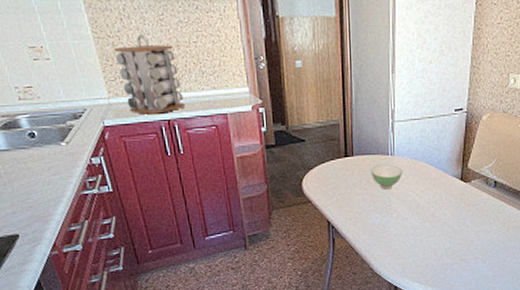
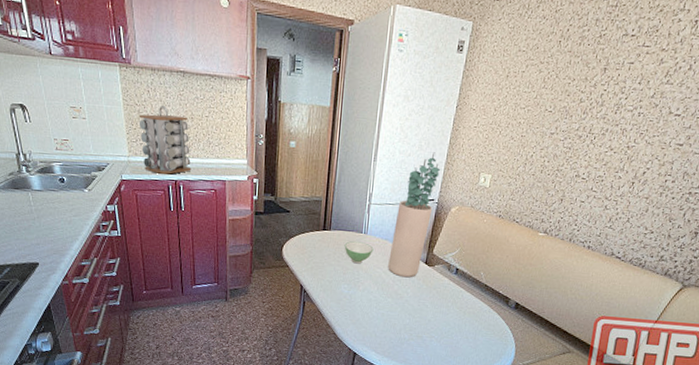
vase: none [421,56,465,198] -> present [388,152,440,278]

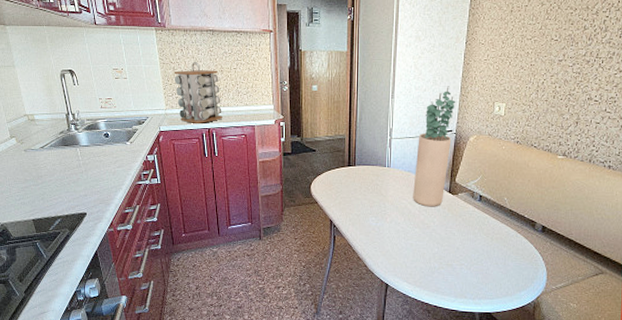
bowl: present [344,241,374,264] -> none [369,175,398,197]

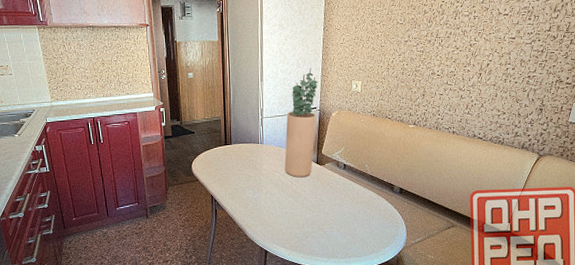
spice rack: present [174,62,223,123] -> none [57,56,106,114]

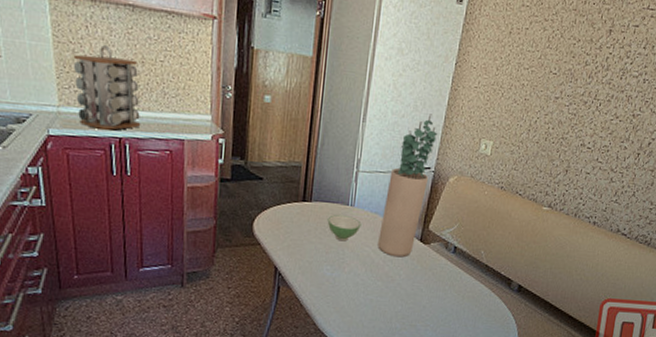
spice rack: none [57,56,106,114] -> present [73,45,141,131]
bowl: none [245,151,271,171] -> present [327,215,362,242]

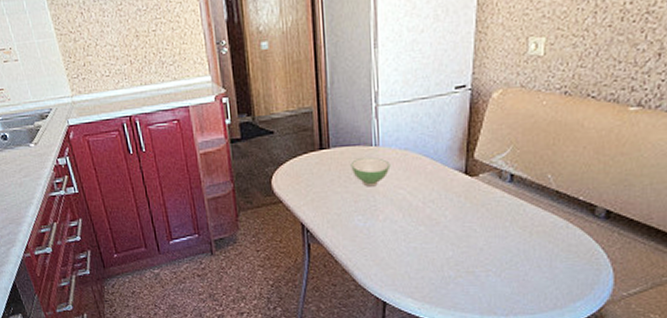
spice rack: present [73,45,141,131] -> none [75,27,146,111]
vase: present [378,114,437,258] -> none [413,20,468,196]

